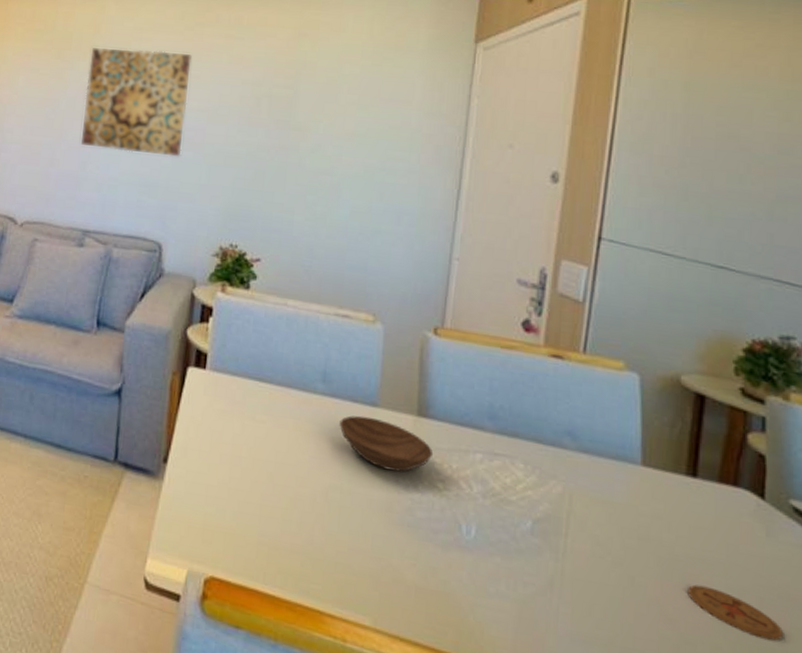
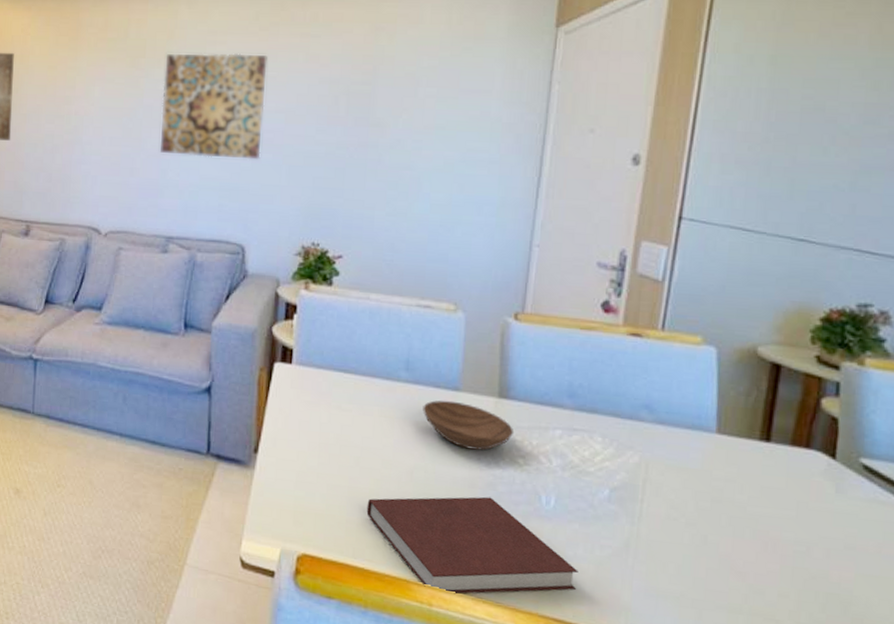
notebook: none [279,518,501,631] -> present [366,496,578,595]
coaster: present [687,584,783,641] -> none [757,540,848,587]

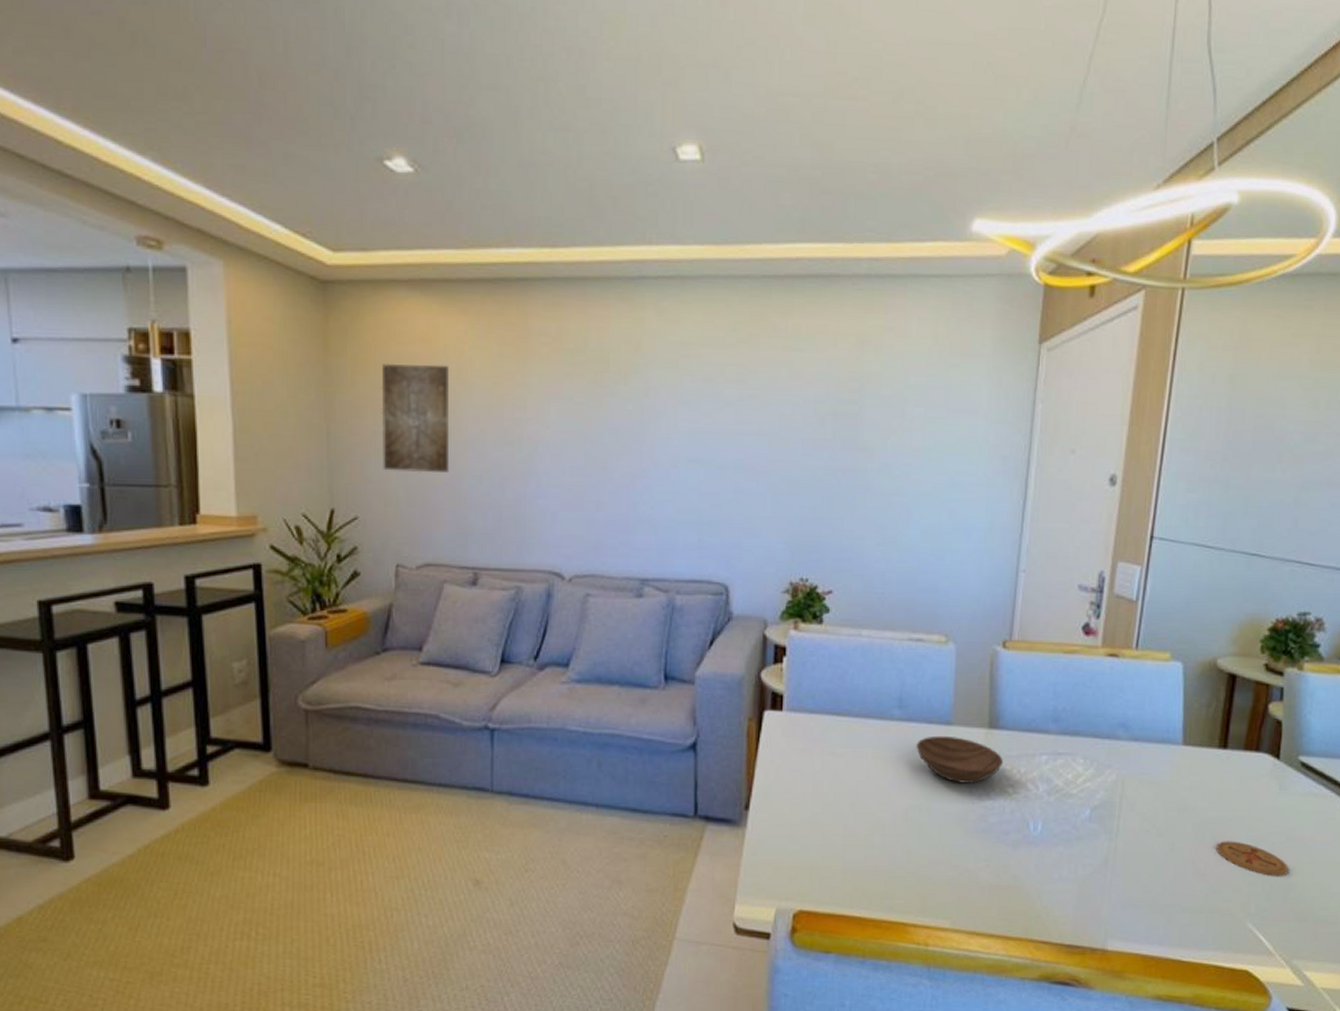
wall art: present [159,53,268,160] -> none [629,368,747,489]
notebook: present [366,496,578,595] -> none [862,829,1063,931]
coaster: none [757,540,848,587] -> present [1216,841,1288,876]

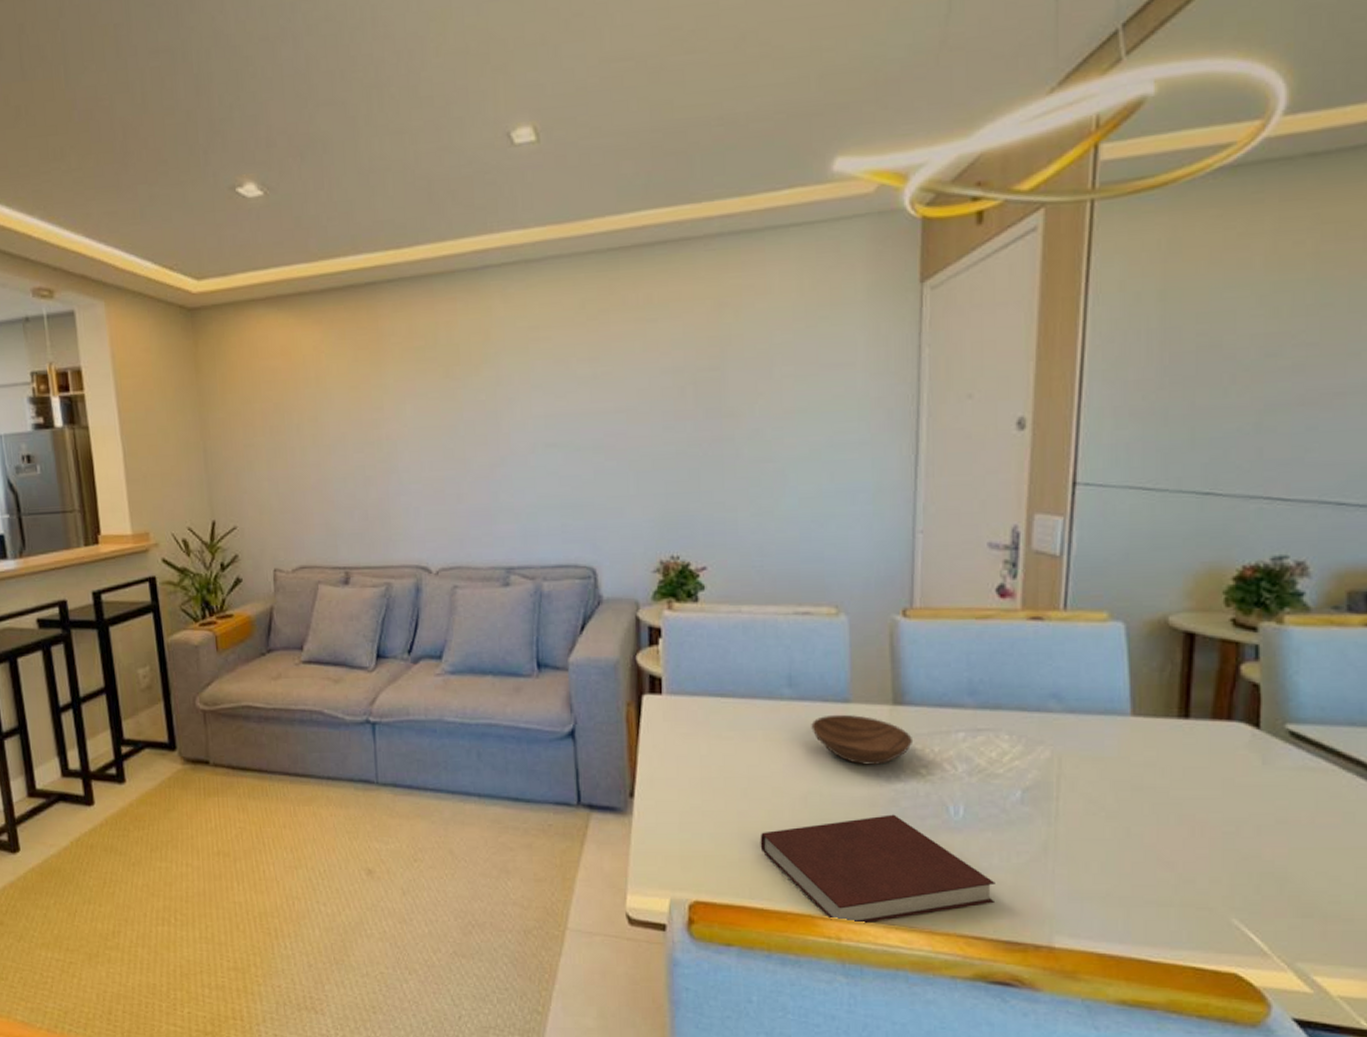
wall art: present [381,363,450,473] -> none [248,375,316,481]
notebook: none [862,829,1063,931] -> present [760,814,995,924]
coaster: present [1216,841,1288,876] -> none [1184,824,1281,865]

